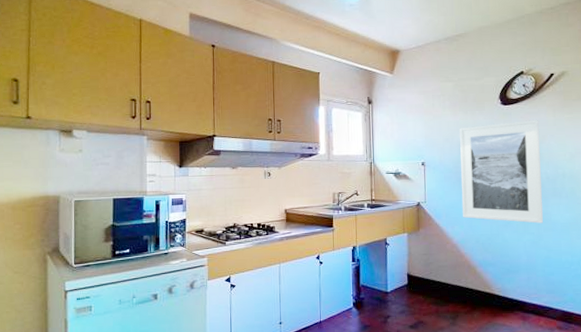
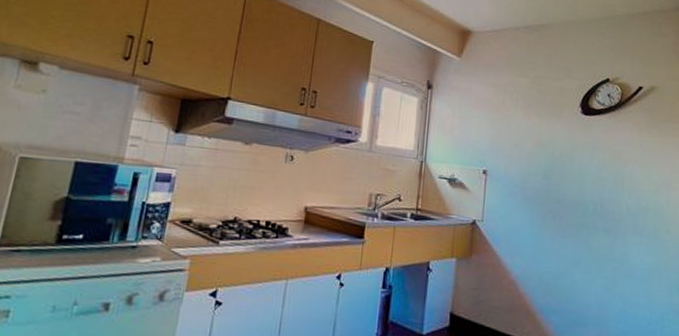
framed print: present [460,120,544,223] -> none [525,134,623,266]

